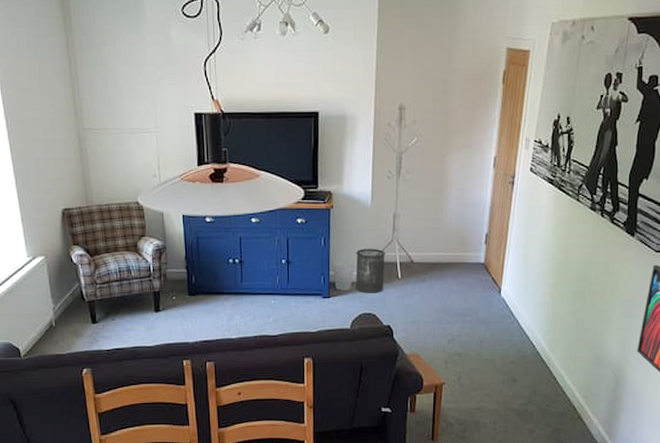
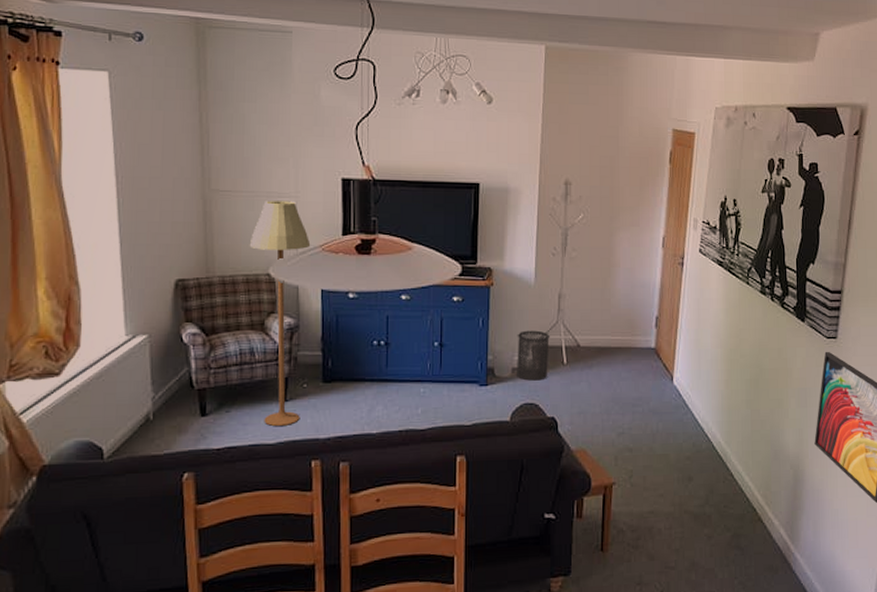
floor lamp: none [119,136,172,333] -> present [249,201,311,427]

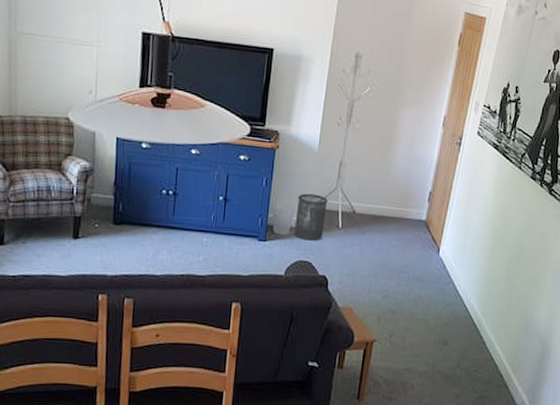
floor lamp: present [249,201,311,427] -> none [50,47,109,261]

